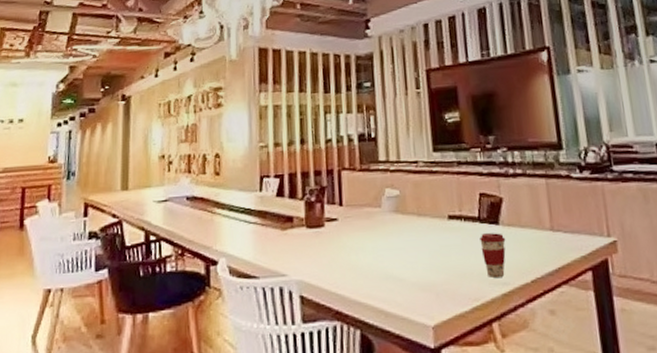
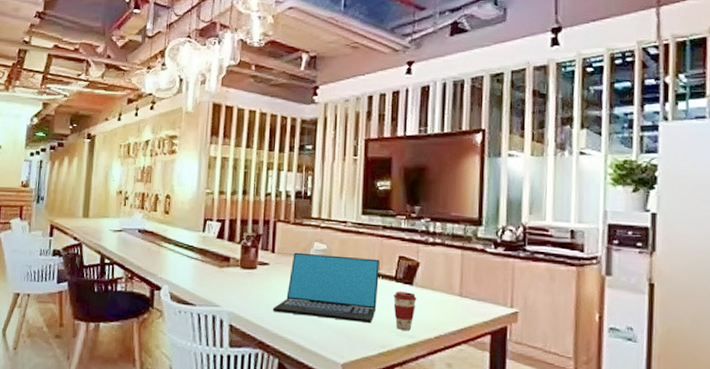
laptop: none [347,199,463,275] -> present [272,252,380,324]

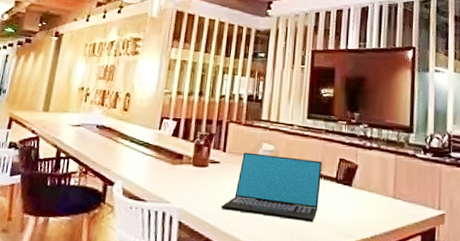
coffee cup: present [393,291,417,331] -> none [334,192,355,231]

